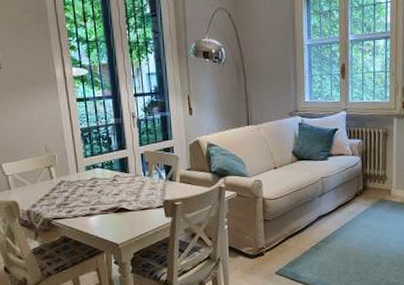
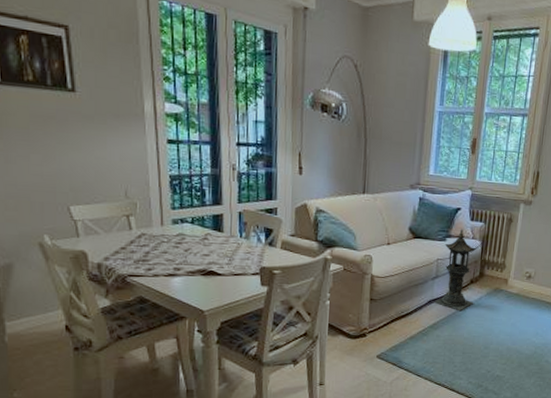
lantern: none [324,147,361,224] -> present [435,229,476,312]

